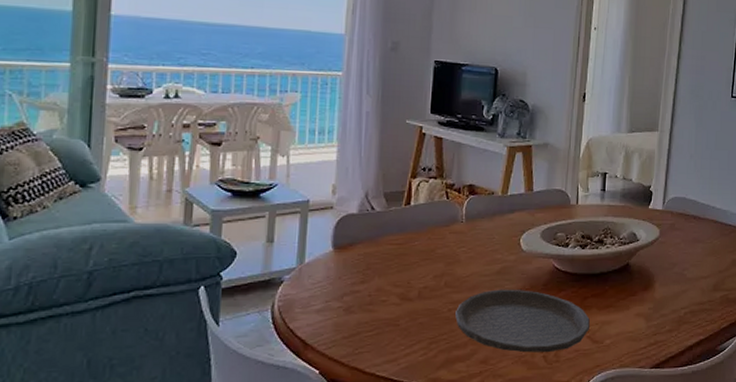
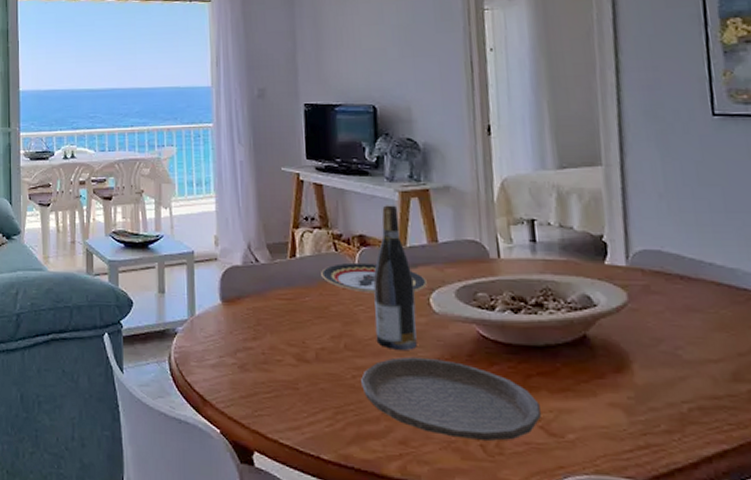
plate: none [432,209,520,236] -> present [321,262,427,294]
wine bottle: none [472,158,510,284] -> present [373,205,417,350]

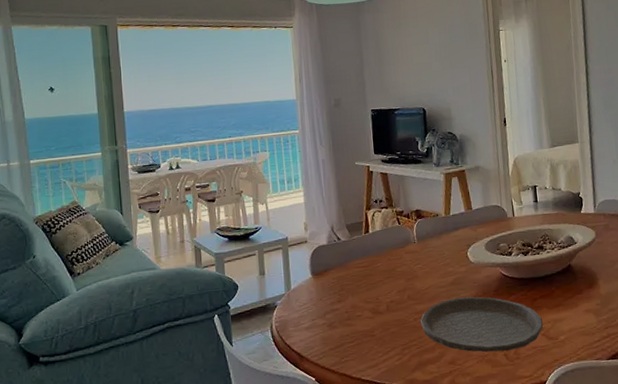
plate: present [321,262,427,294] -> none [388,230,465,254]
wine bottle: present [373,205,417,350] -> none [427,184,460,294]

